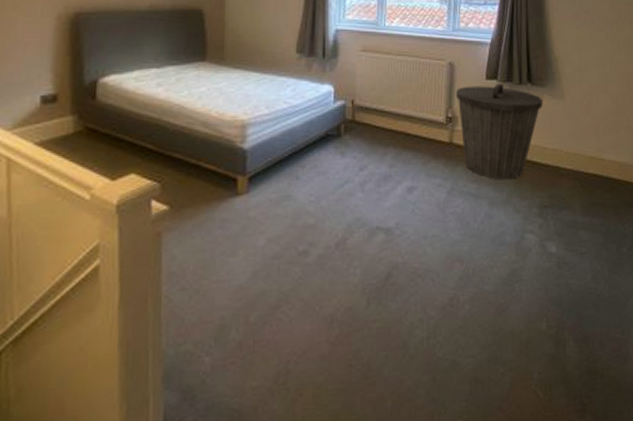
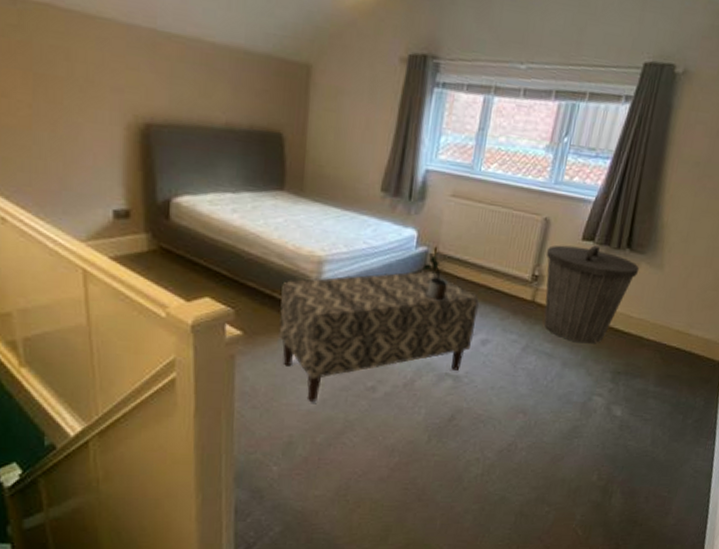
bench: none [206,124,400,275] -> present [278,271,479,402]
potted plant: none [342,103,369,152] -> present [422,251,449,301]

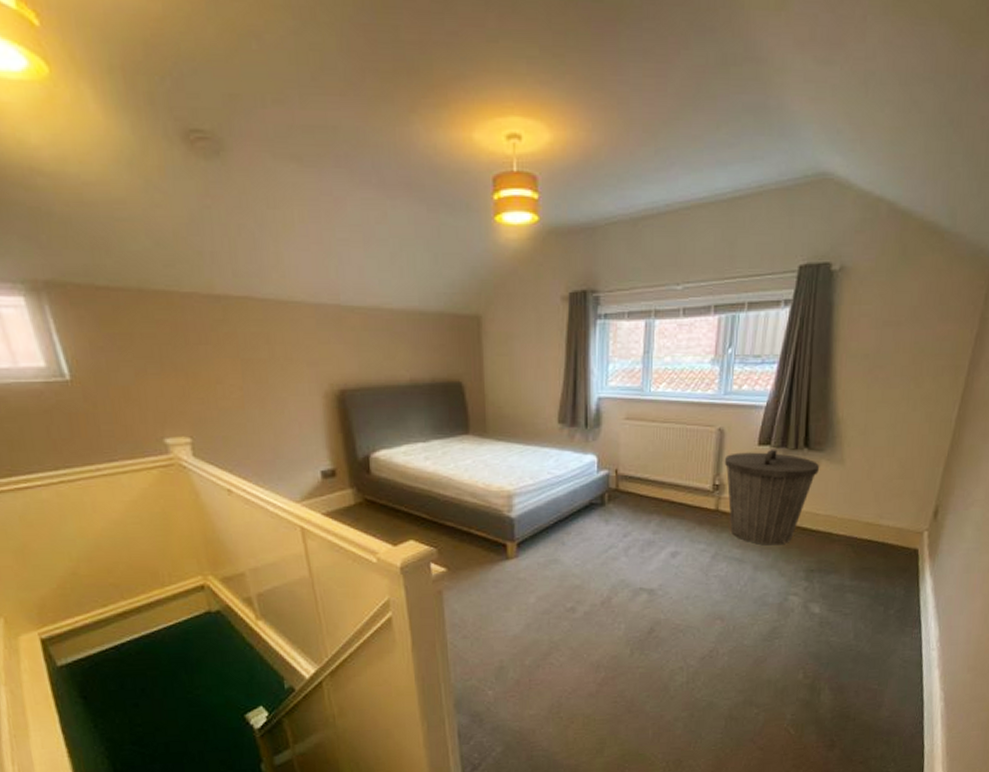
bench: present [278,271,479,402] -> none [477,493,664,627]
potted plant: present [422,251,449,301] -> none [606,473,633,520]

